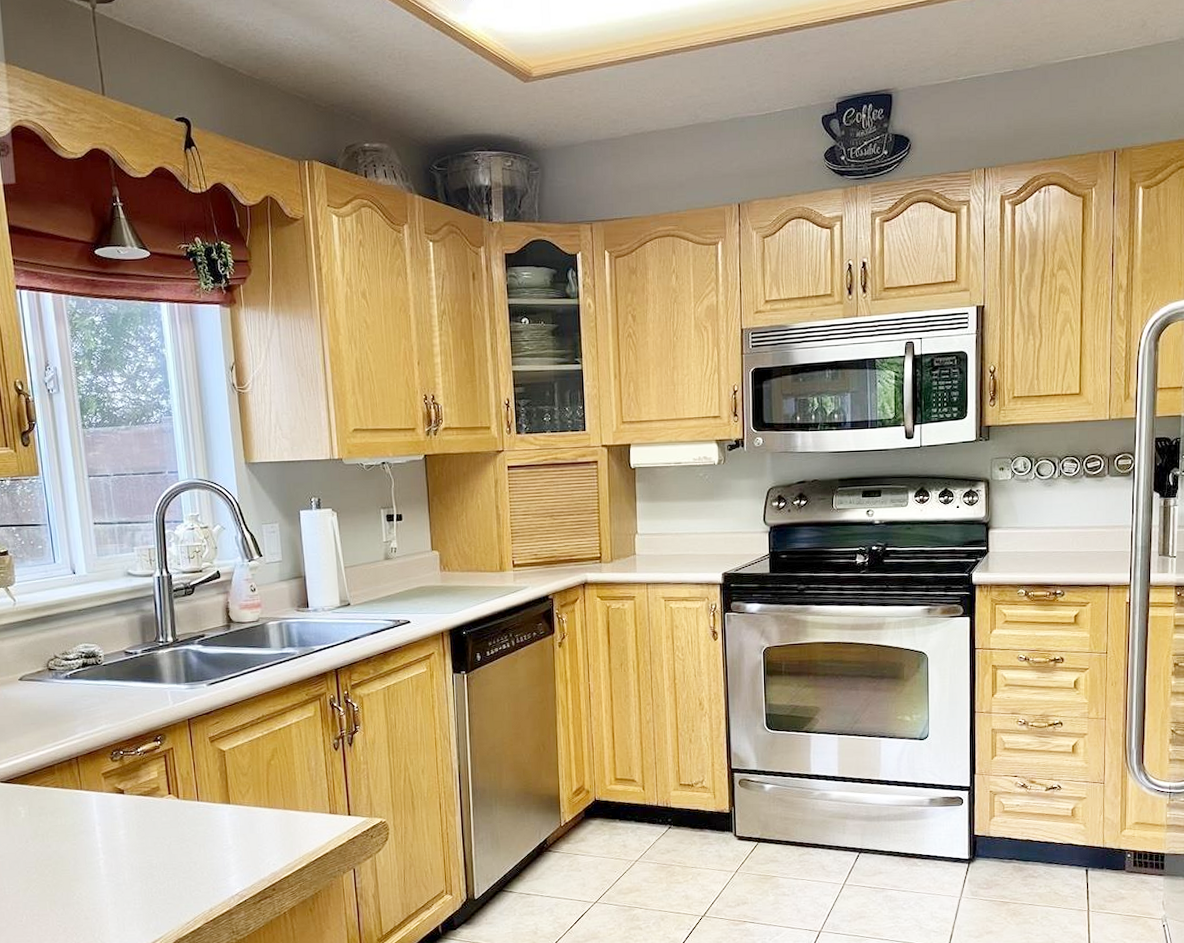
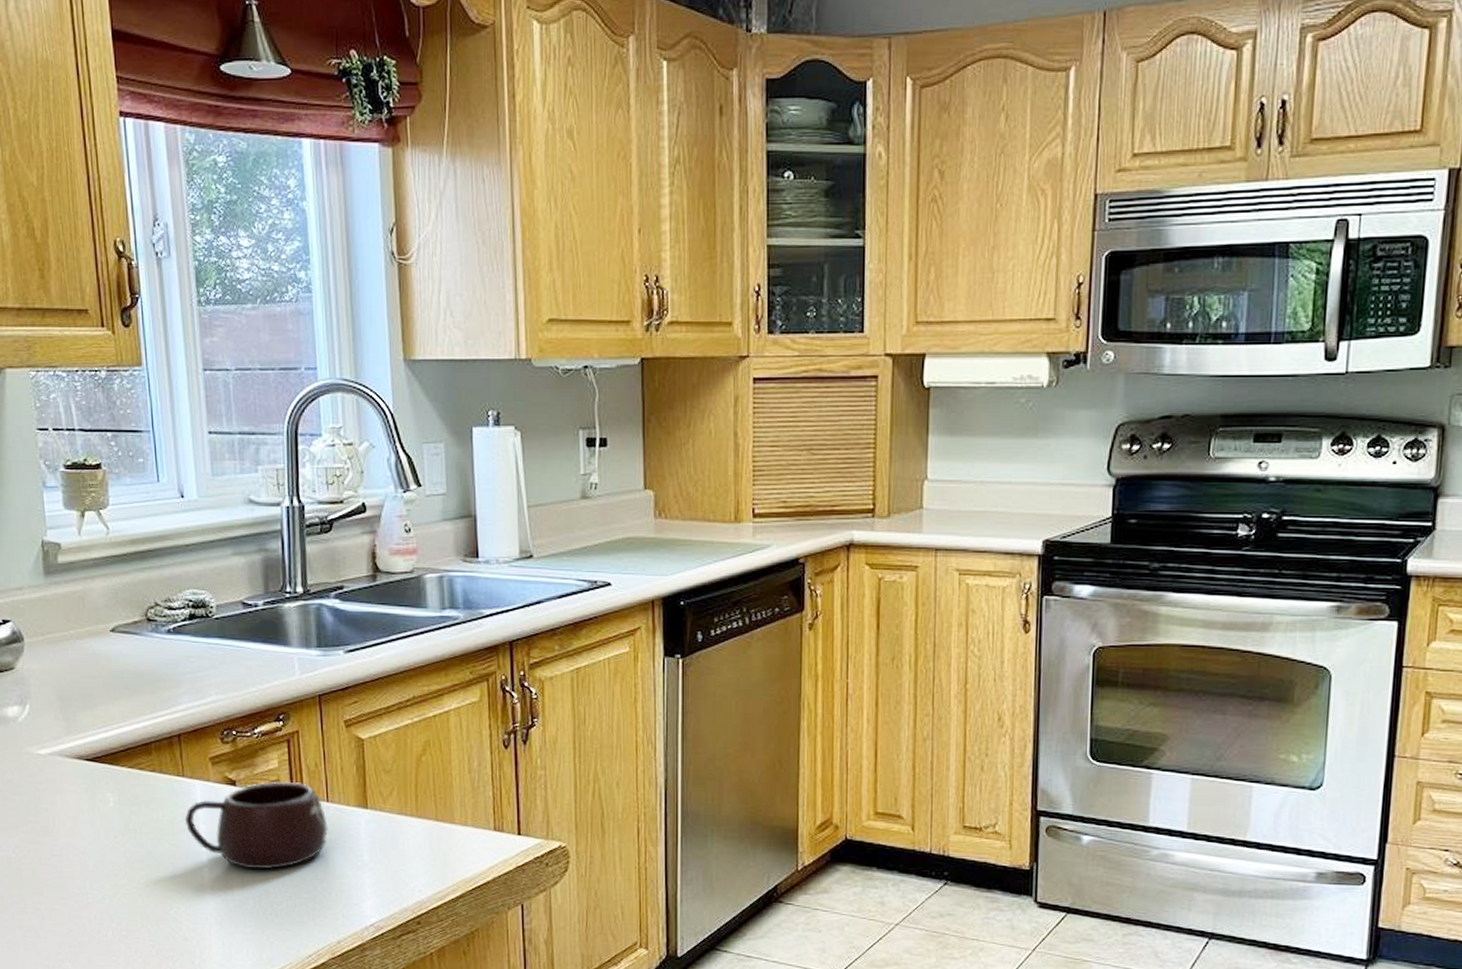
mug: none [83,787,200,858] -> present [184,781,329,870]

